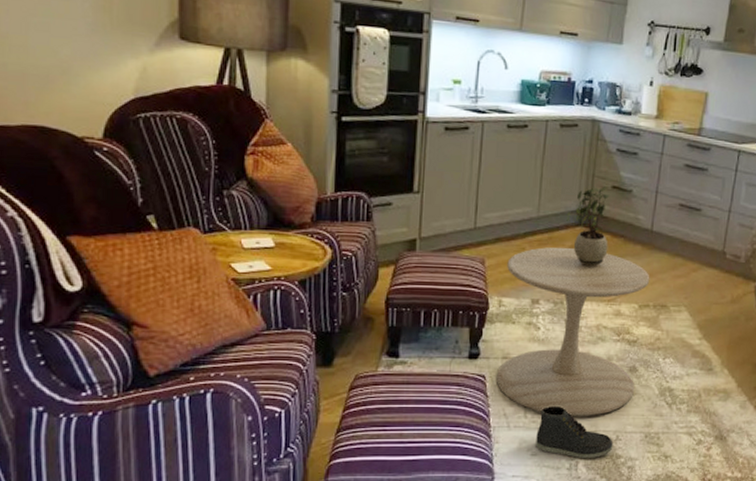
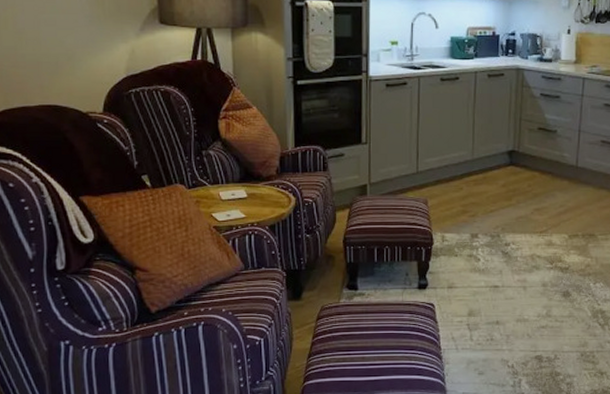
side table: present [496,247,650,417] -> none [443,185,578,339]
sneaker: present [536,405,613,459] -> none [482,329,552,377]
potted plant: present [565,184,610,266] -> none [497,127,538,201]

